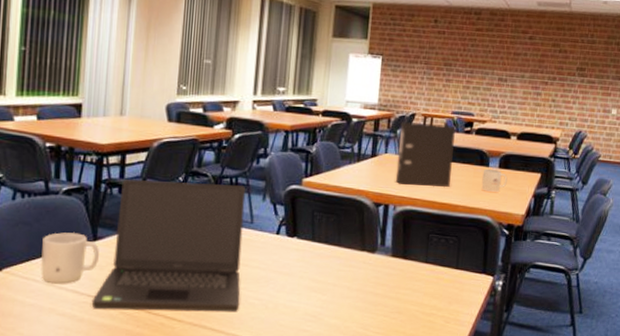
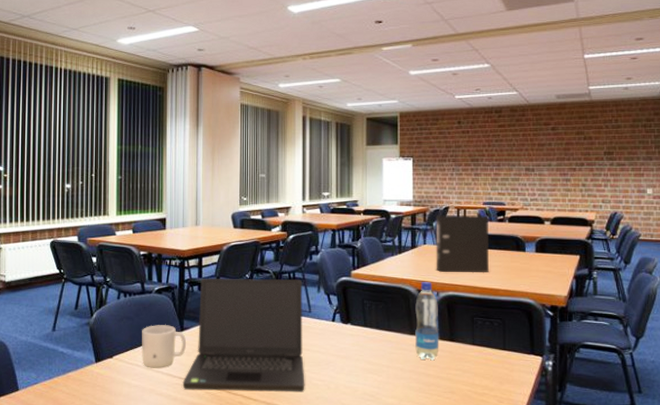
bottle: none [365,194,394,279] -> present [415,282,439,361]
mug: present [481,168,508,193] -> none [520,253,546,276]

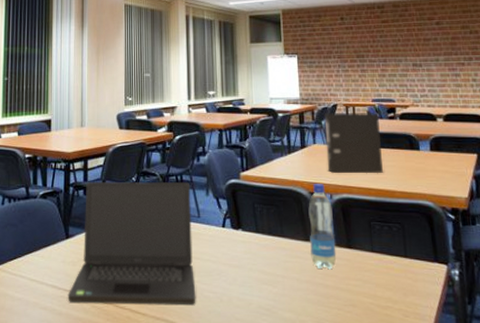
mug: present [142,325,186,368] -> none [26,232,71,279]

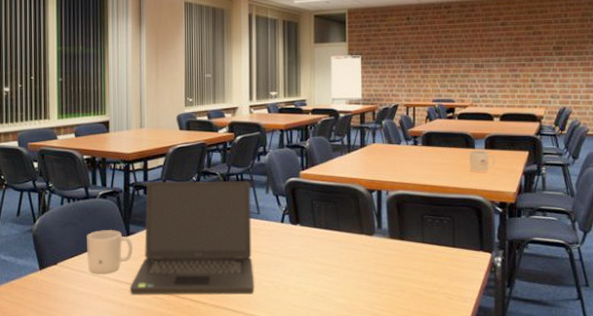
mug: none [26,232,71,279] -> present [87,230,132,274]
bottle: present [308,184,337,270] -> none [365,181,389,260]
binder: present [324,112,383,174] -> none [385,112,438,172]
mug: none [414,152,442,177] -> present [469,150,495,173]

